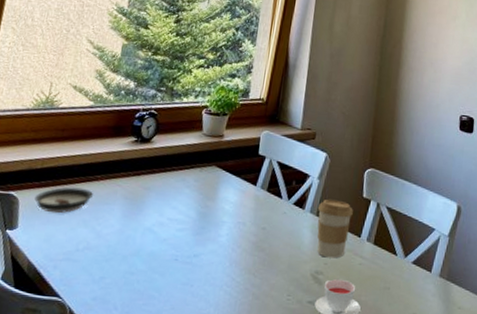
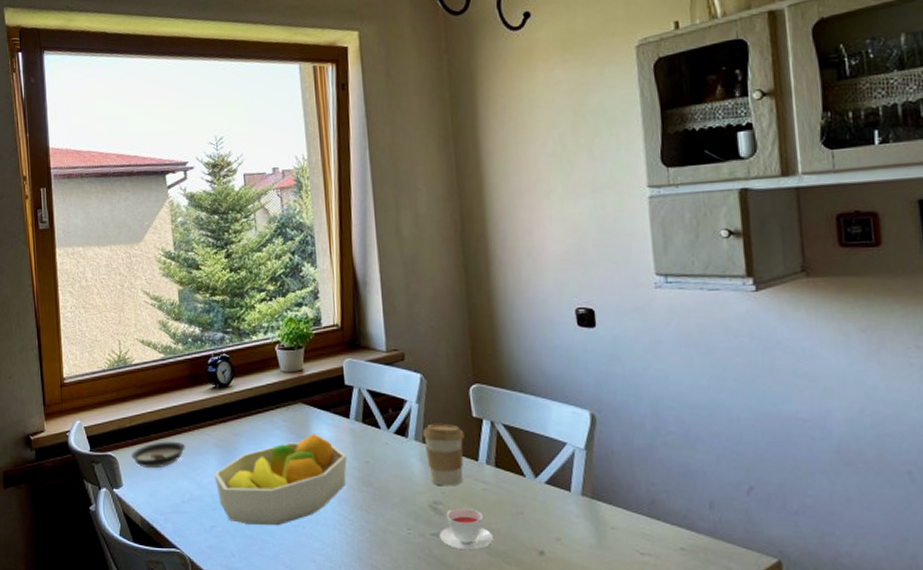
fruit bowl: none [114,196,247,283] -> present [214,434,347,526]

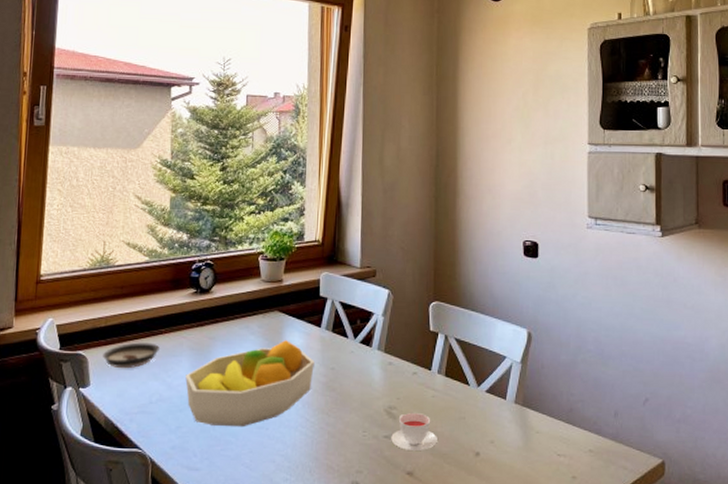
coffee cup: present [422,423,464,486] -> none [385,335,421,393]

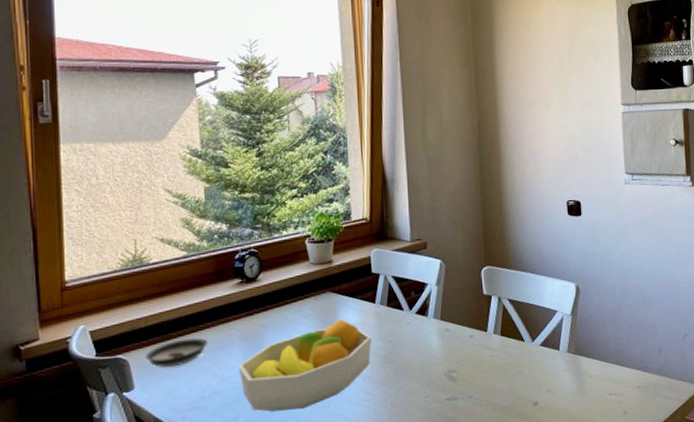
teacup: present [391,413,437,450] -> none [453,373,498,409]

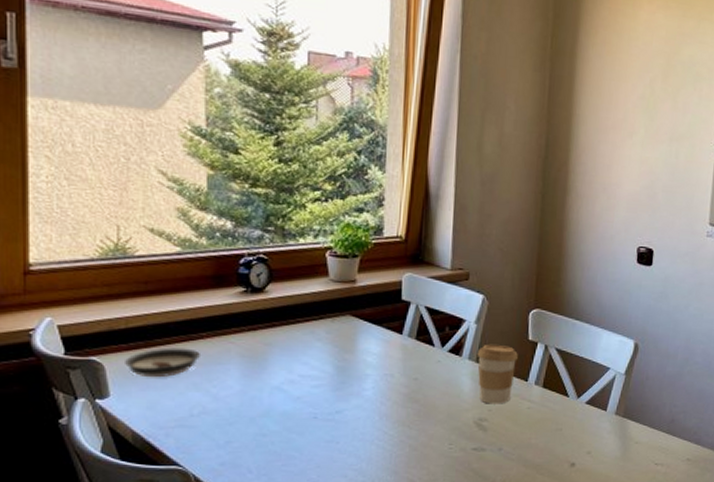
fruit bowl: present [238,319,372,412] -> none [235,348,394,442]
coffee cup: none [440,301,476,357] -> present [476,344,518,404]

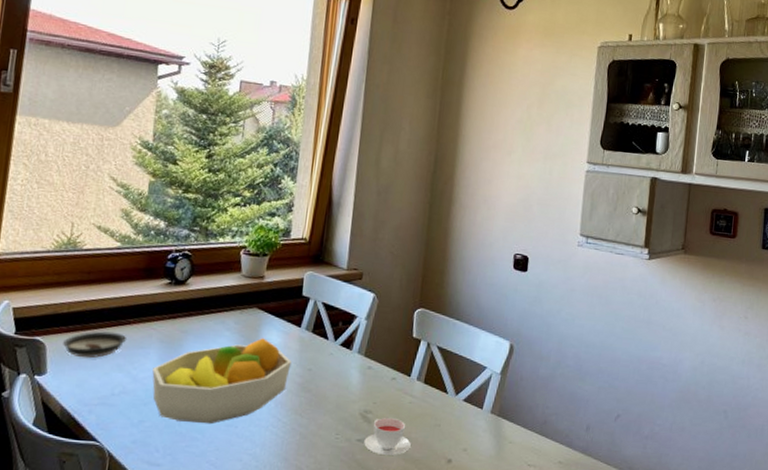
fruit bowl: none [235,348,394,442] -> present [152,338,291,425]
coffee cup: present [476,344,518,404] -> none [365,339,403,398]
teacup: none [480,425,531,462] -> present [364,418,411,455]

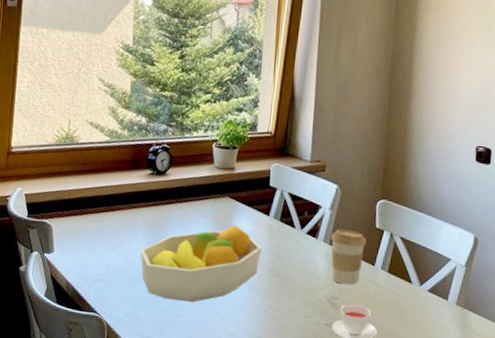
saucer: present [63,331,127,359] -> none [66,216,118,240]
coffee cup: none [365,339,403,398] -> present [330,229,366,285]

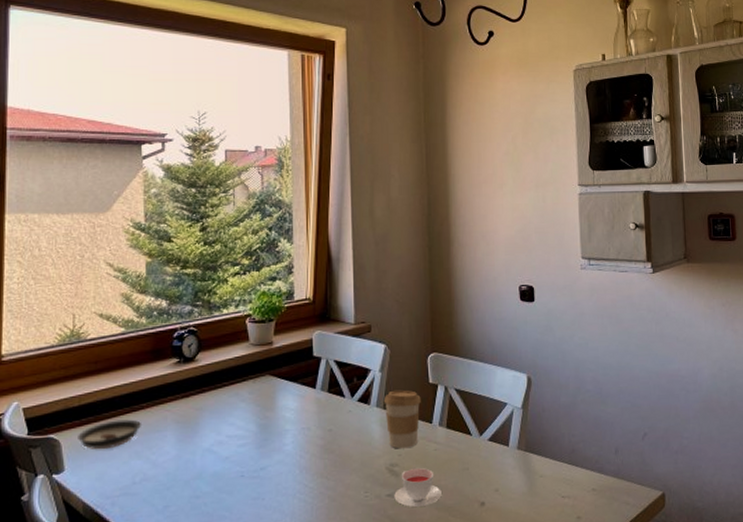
saucer: none [66,216,118,240] -> present [78,419,142,450]
fruit bowl: present [140,225,262,303] -> none [172,405,311,502]

